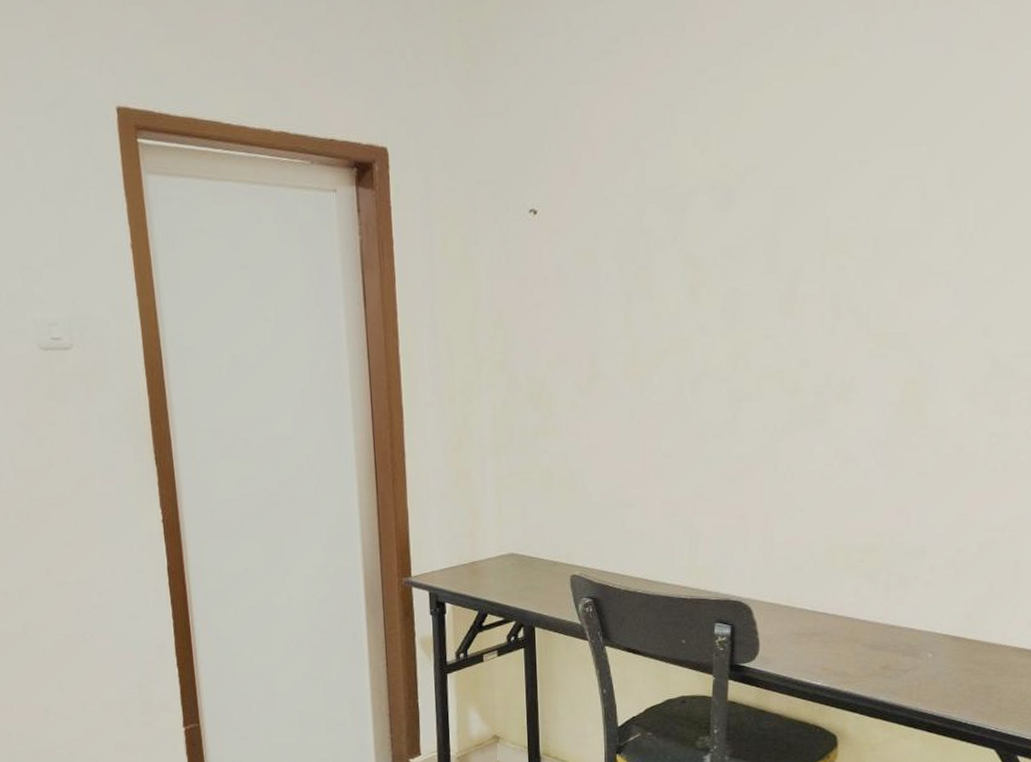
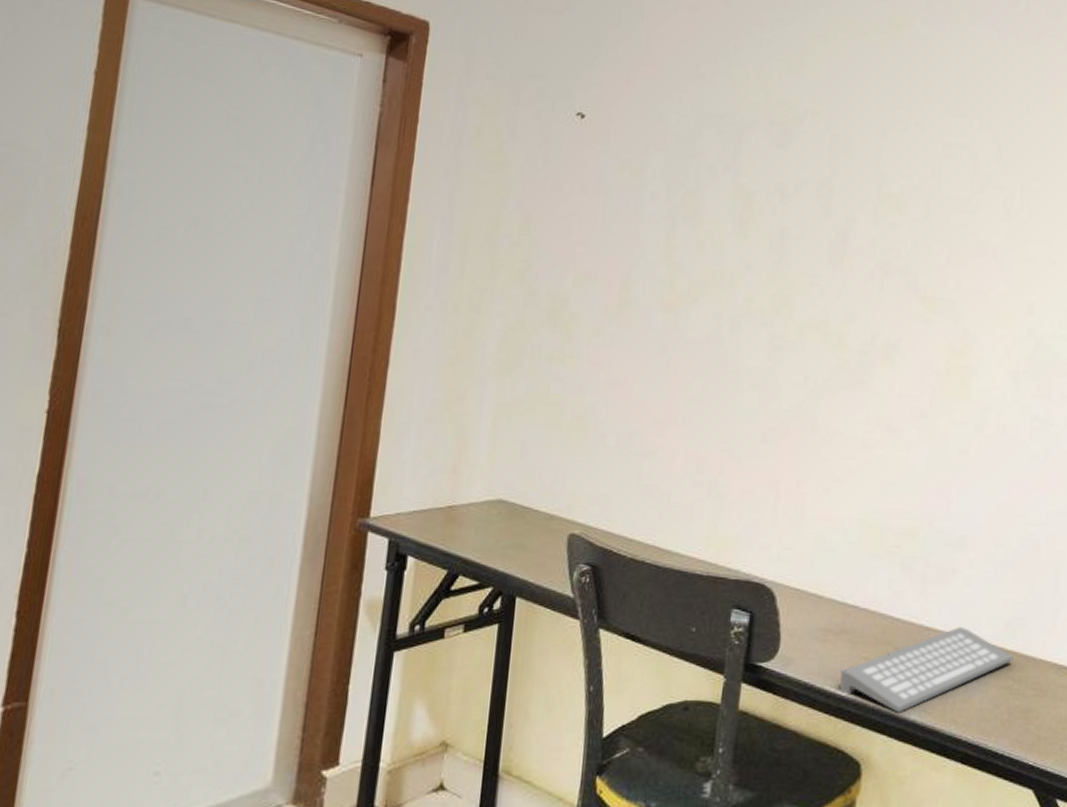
computer keyboard: none [813,622,974,695] -> present [839,626,1013,713]

